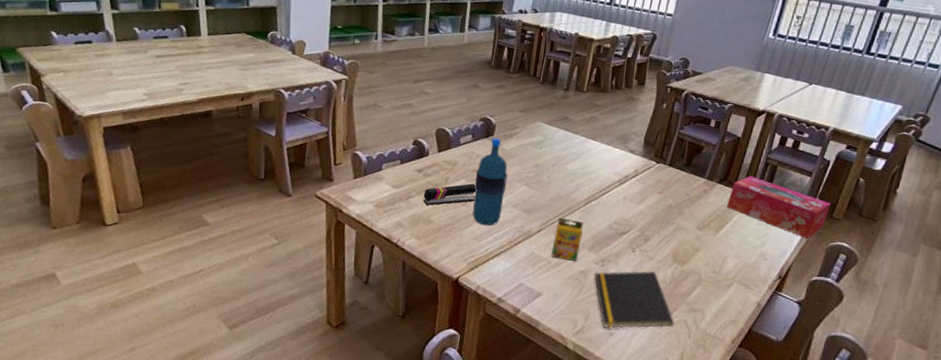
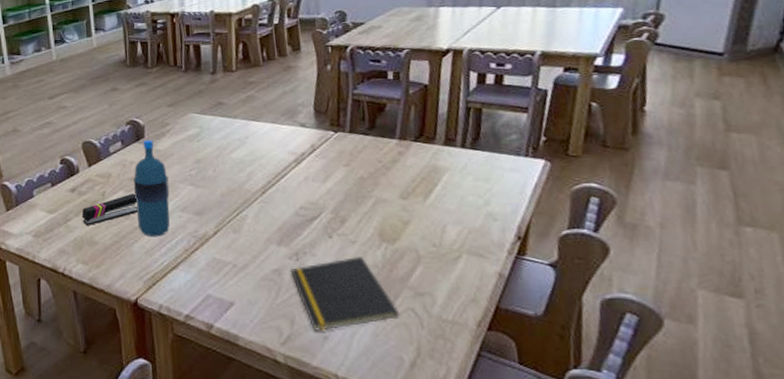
crayon box: present [551,218,583,262] -> none [234,213,267,261]
tissue box: present [727,176,831,239] -> none [430,125,563,186]

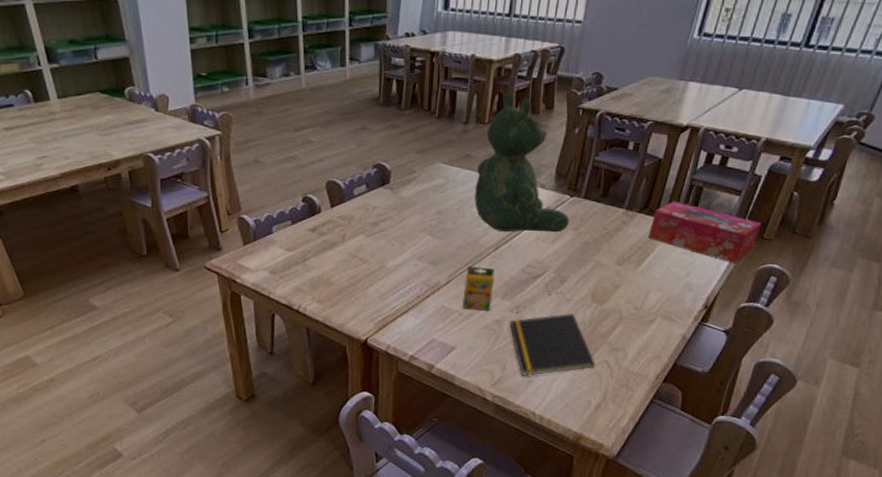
stapler: present [82,194,139,226] -> none [320,238,377,266]
water bottle: present [134,140,170,237] -> none [374,186,409,283]
teddy bear: none [231,39,338,175] -> present [475,92,569,233]
crayon box: none [234,213,267,261] -> present [462,266,494,312]
tissue box: none [430,125,563,186] -> present [648,201,762,263]

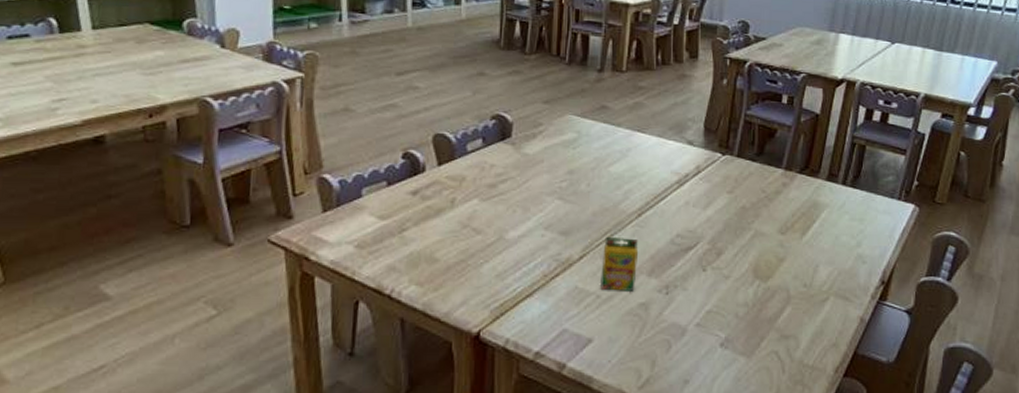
teddy bear: present [475,92,569,233] -> none [612,38,722,196]
notepad: present [509,314,596,376] -> none [658,294,764,374]
tissue box: present [648,201,762,263] -> none [812,161,932,231]

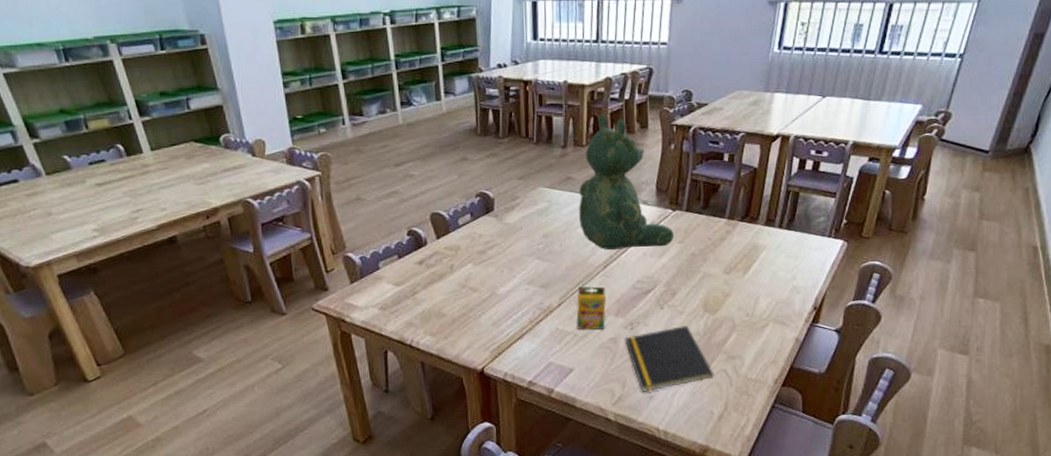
teddy bear: none [612,38,722,196] -> present [579,114,674,251]
notepad: none [658,294,764,374] -> present [625,326,714,392]

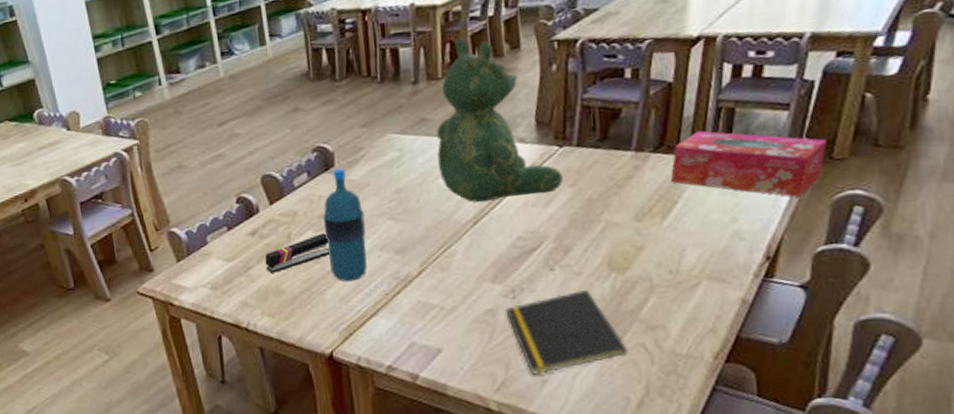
stapler: none [429,267,487,298] -> present [264,233,331,273]
water bottle: none [482,213,517,309] -> present [323,168,367,282]
crayon box: present [576,286,606,330] -> none [442,247,479,301]
tissue box: none [752,207,859,264] -> present [671,130,827,197]

